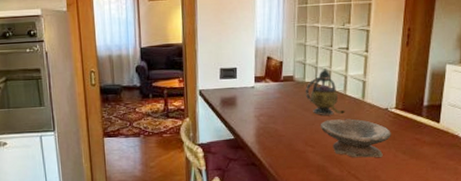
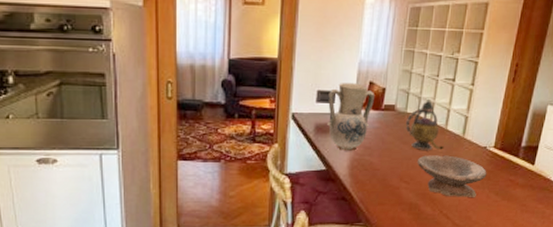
vase: none [230,59,273,121] -> present [327,83,374,151]

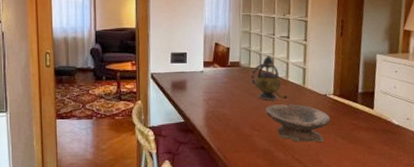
vase: present [327,83,374,151] -> none [181,45,221,104]

